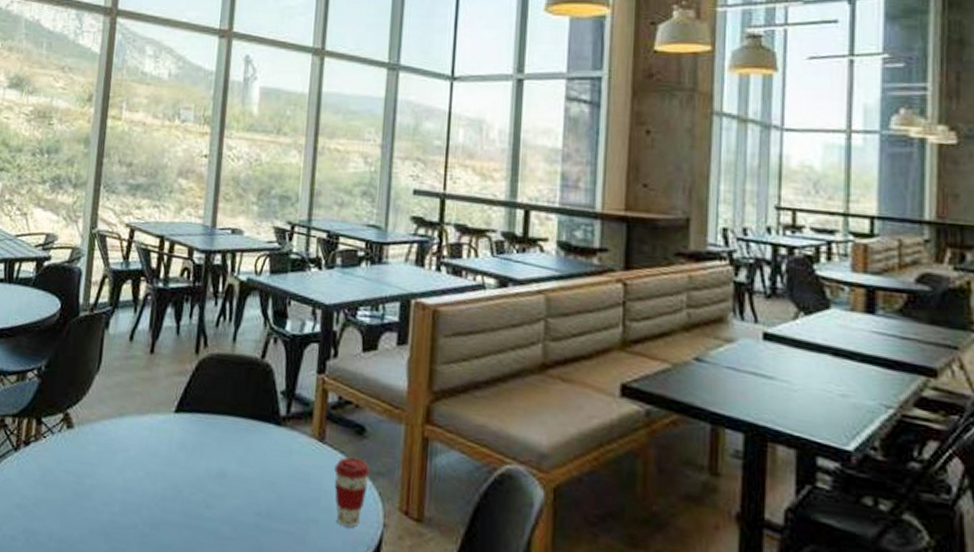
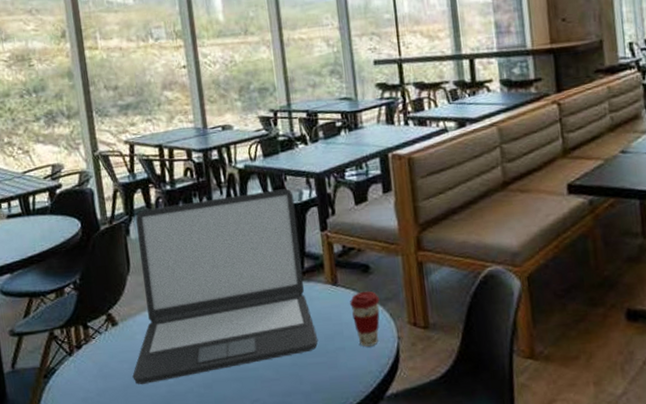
laptop: none [75,303,295,515] -> present [132,189,318,384]

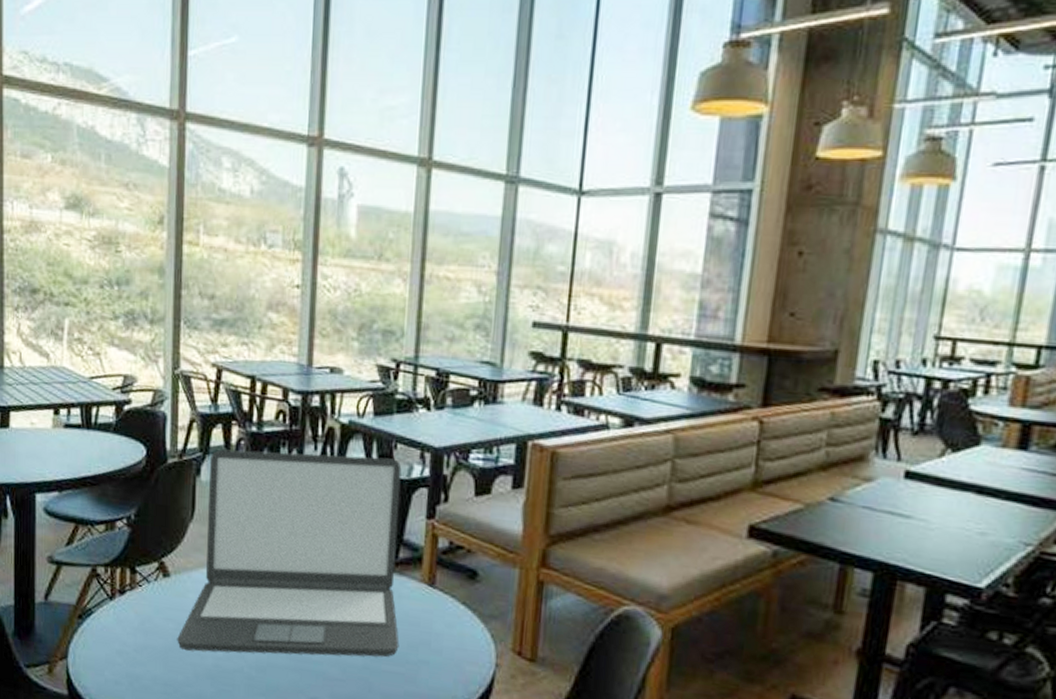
coffee cup: present [350,291,380,347] -> none [445,600,483,668]

